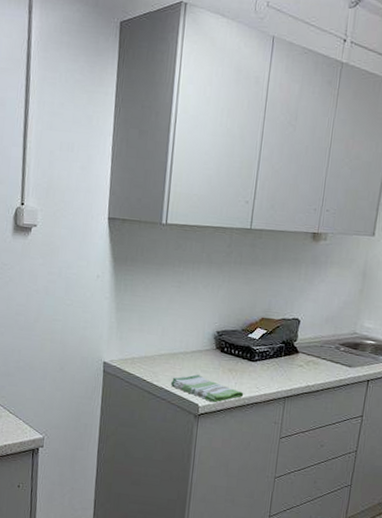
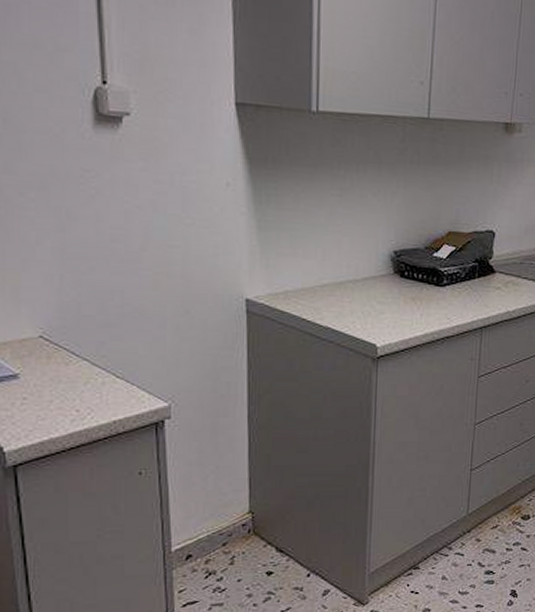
dish towel: present [170,374,244,403] -> none [338,307,432,341]

